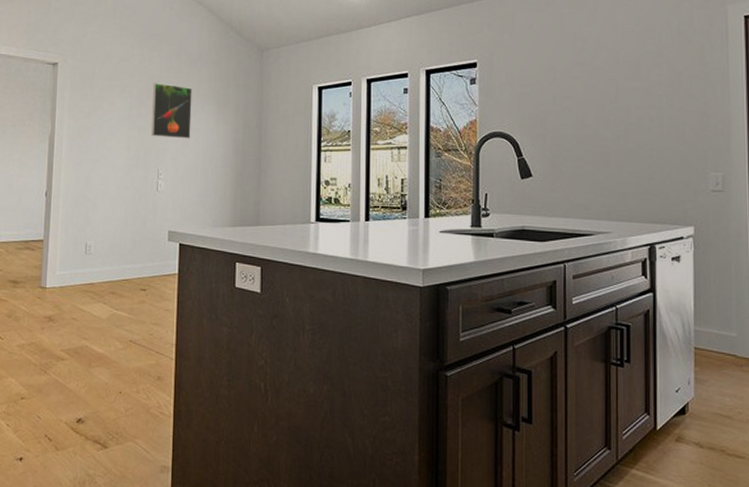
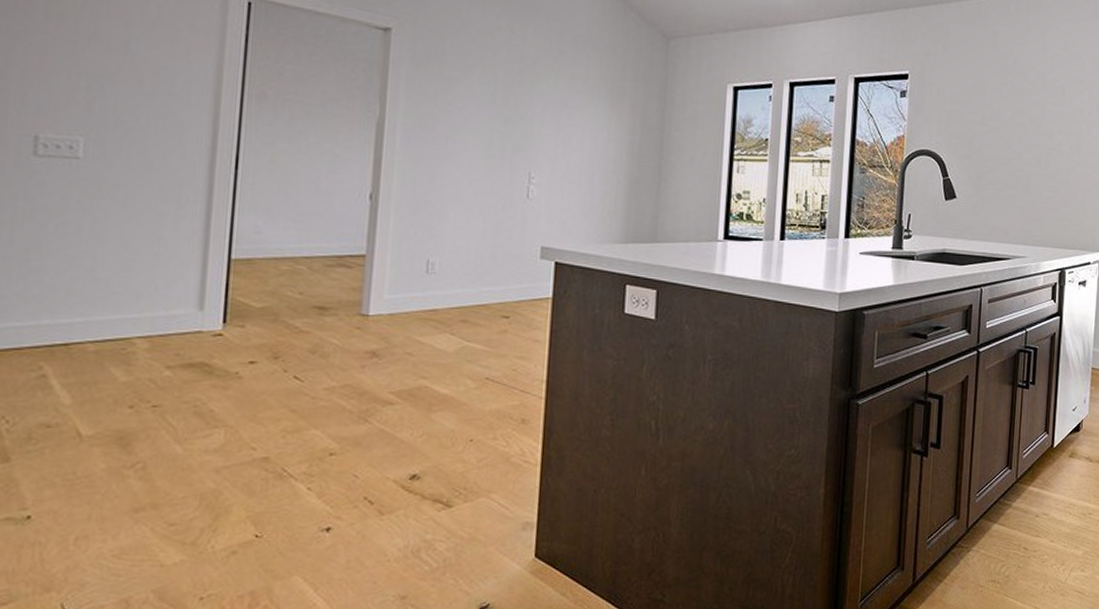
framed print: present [150,83,192,139] -> none [520,65,578,137]

